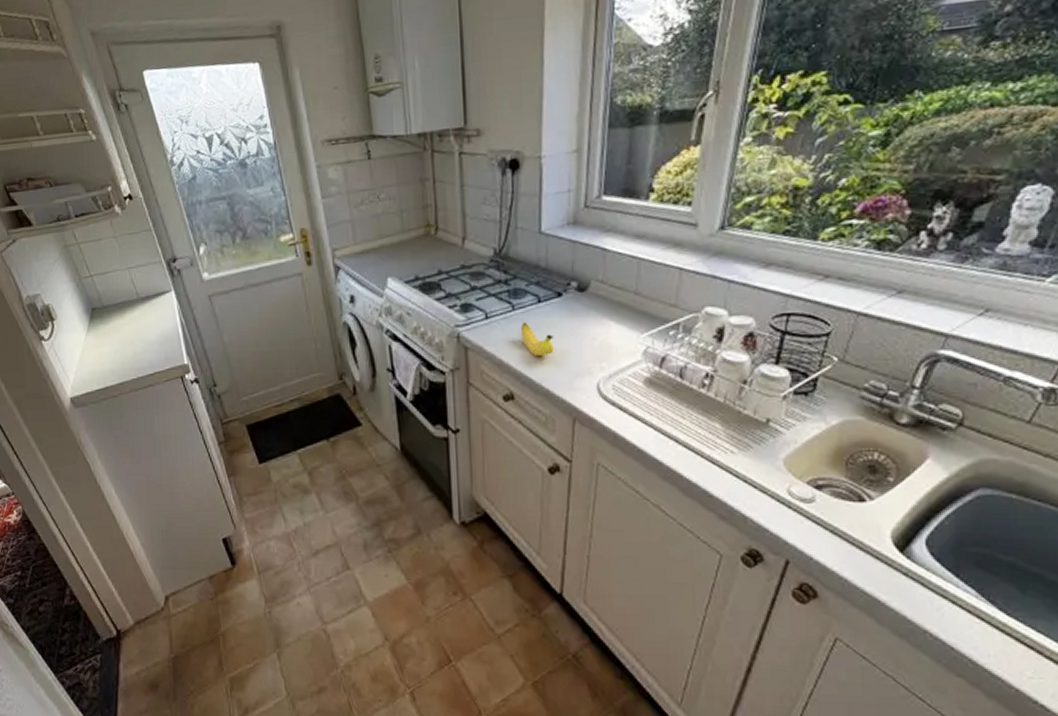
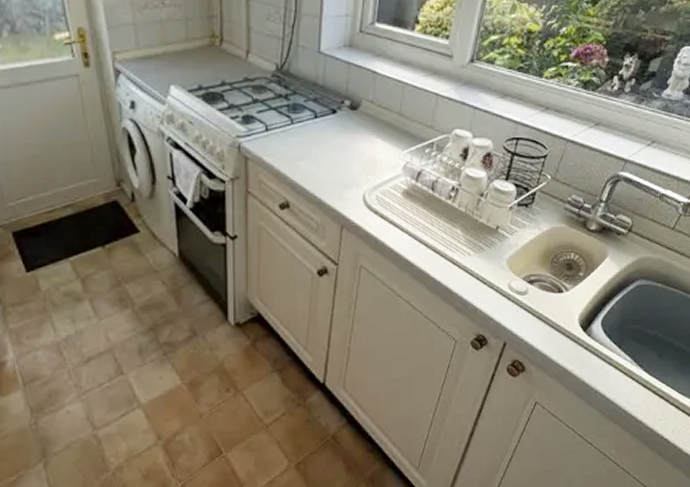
banana: present [520,322,554,357] -> none [297,136,327,169]

